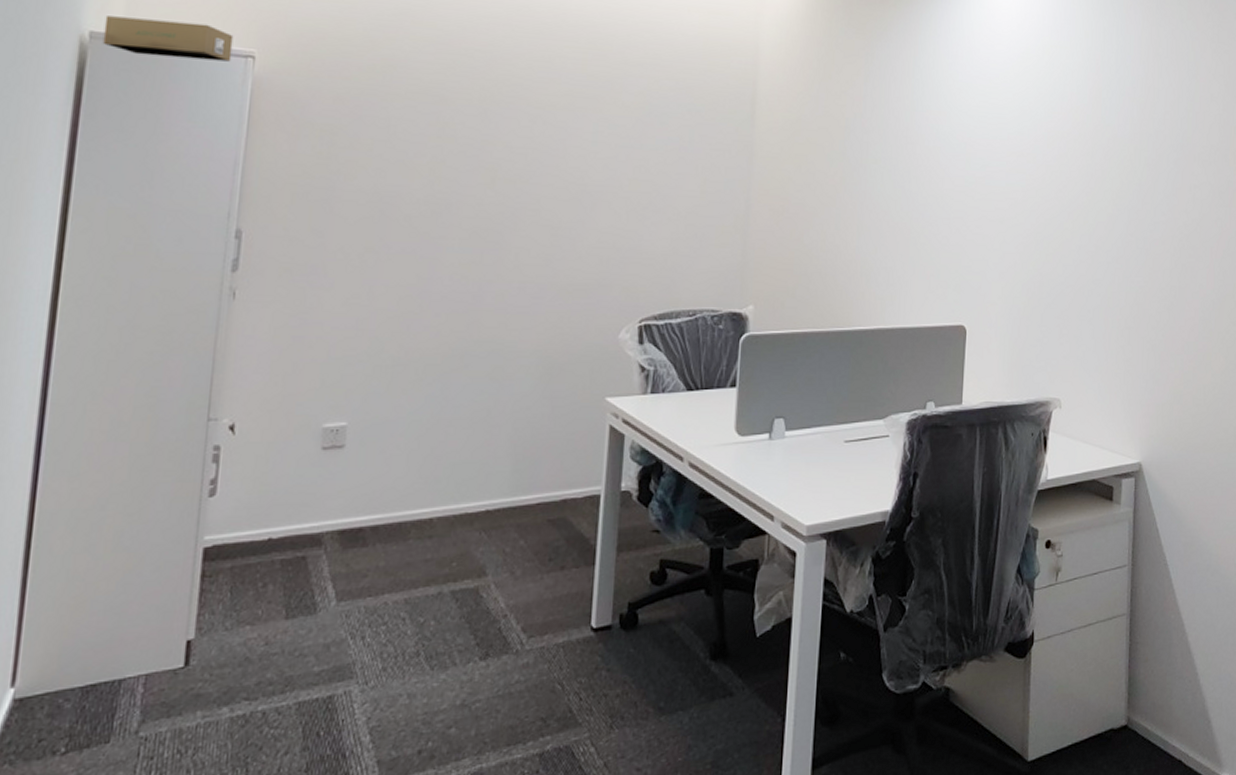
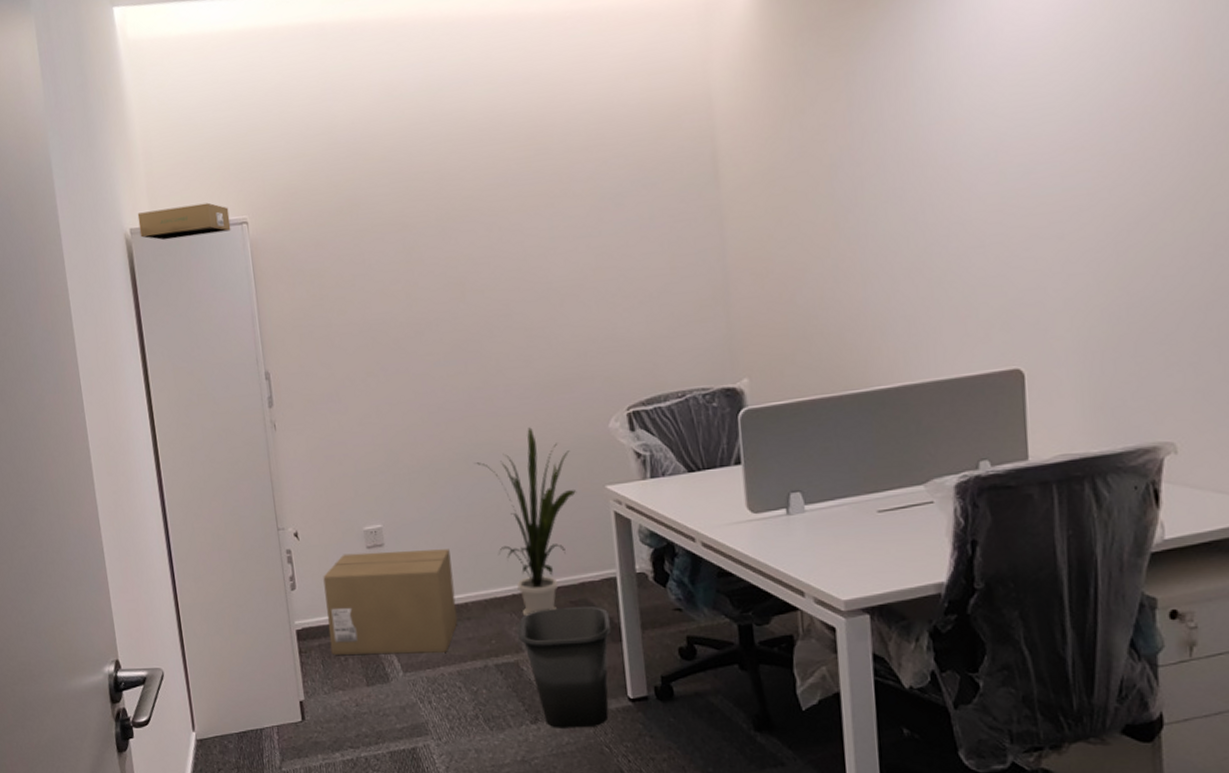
box: none [246,454,424,580] -> present [323,549,458,655]
house plant: none [471,329,576,534] -> present [474,427,577,616]
waste bin: none [484,525,587,665] -> present [518,605,612,728]

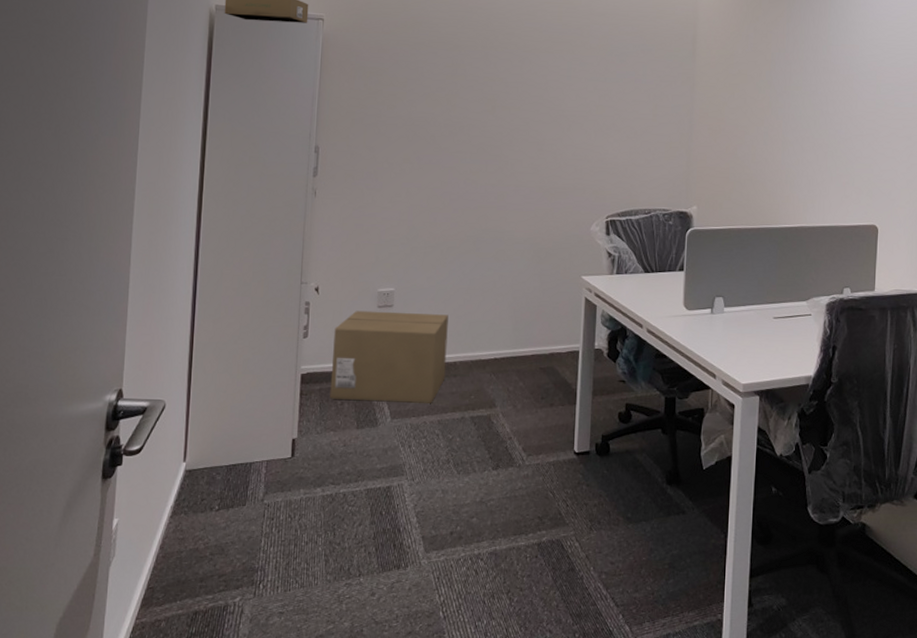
house plant: present [474,427,577,616] -> none [481,222,559,377]
waste bin: present [518,605,612,728] -> none [494,372,569,475]

